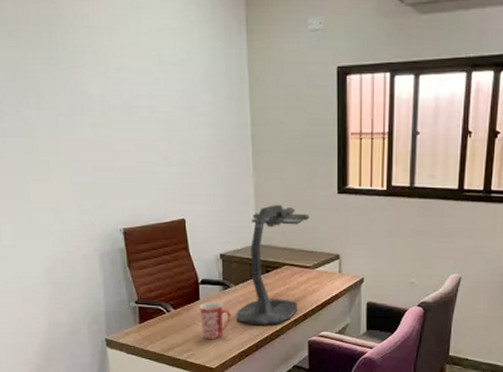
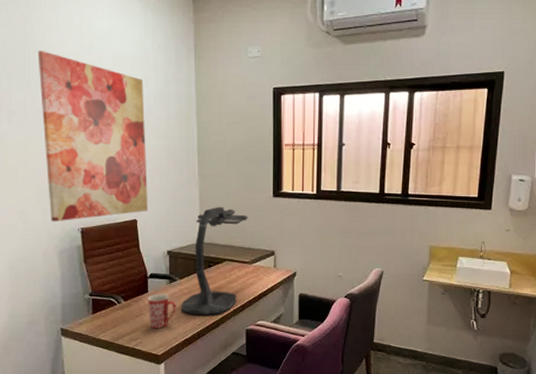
wall art: none [65,22,197,222] -> present [37,50,148,222]

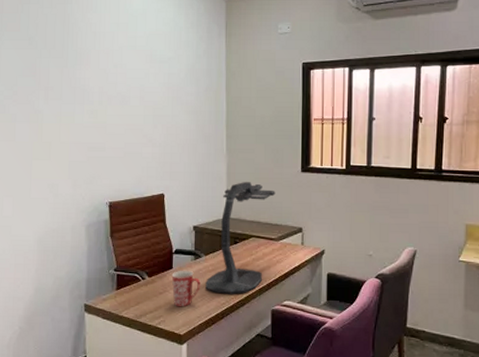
wall art: present [37,50,148,222] -> none [76,29,176,196]

